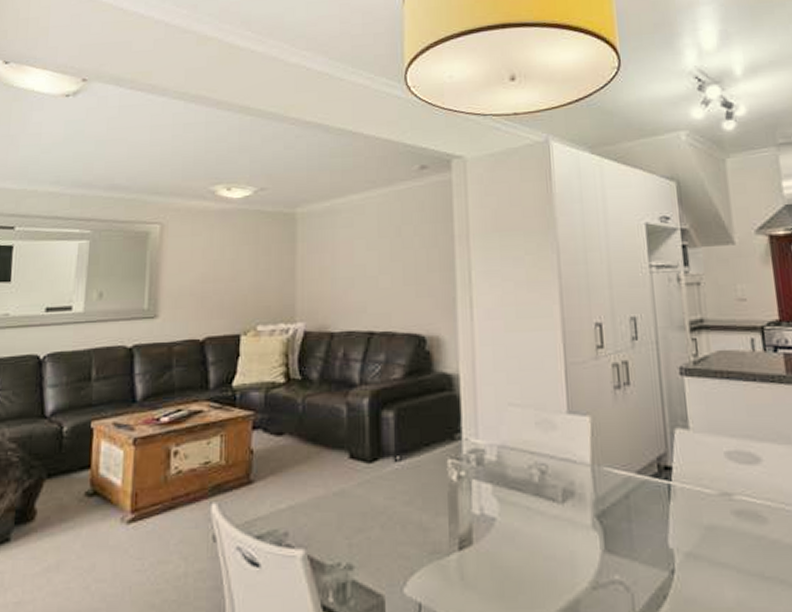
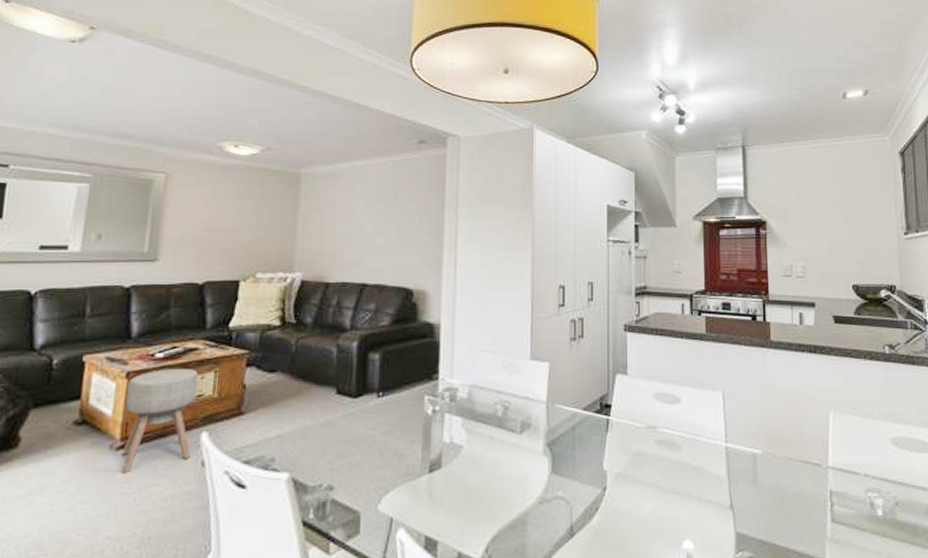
ottoman: none [132,432,205,549] -> present [121,368,199,474]

